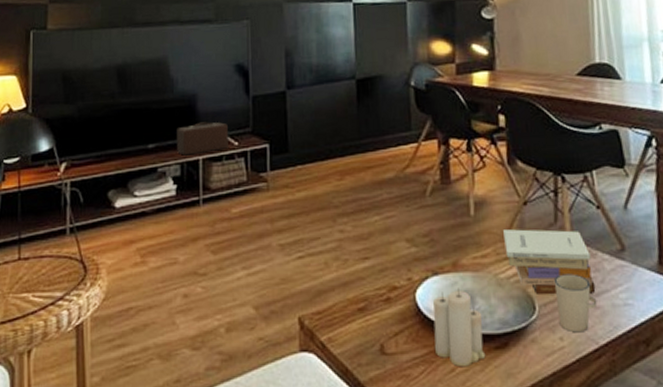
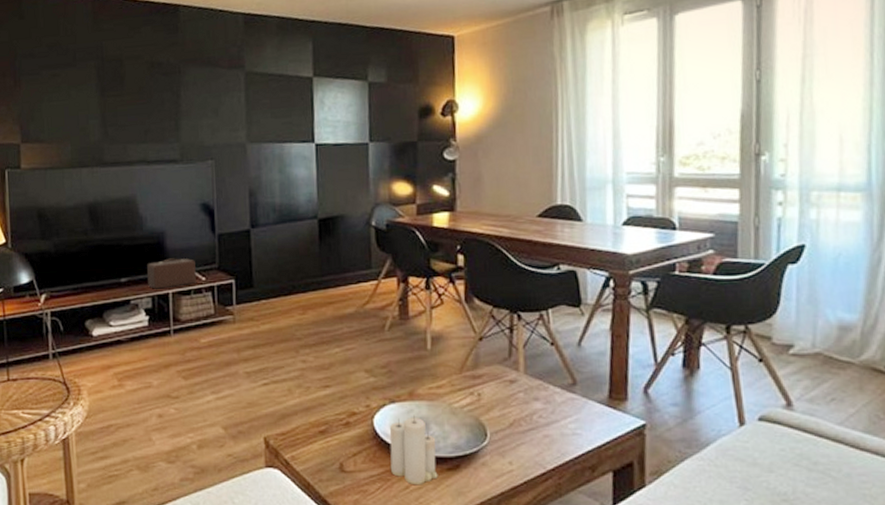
books: present [503,229,596,294] -> none [459,363,546,423]
cup: present [553,273,598,333] -> none [505,405,547,458]

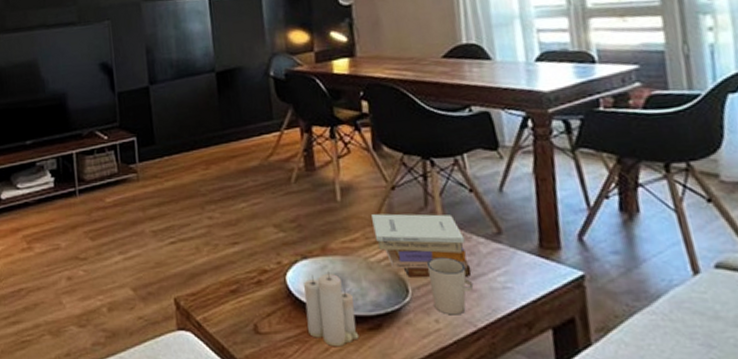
speaker: present [147,258,196,289] -> none [51,118,99,150]
books: none [459,363,546,423] -> present [371,213,472,277]
cup: none [505,405,547,458] -> present [426,257,474,315]

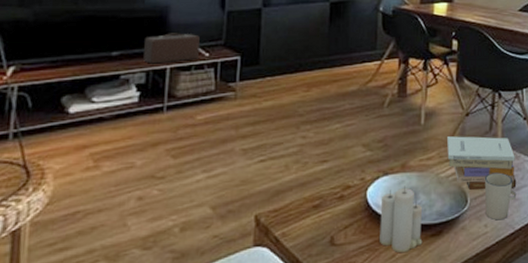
speaker: none [51,118,99,150] -> present [143,33,200,64]

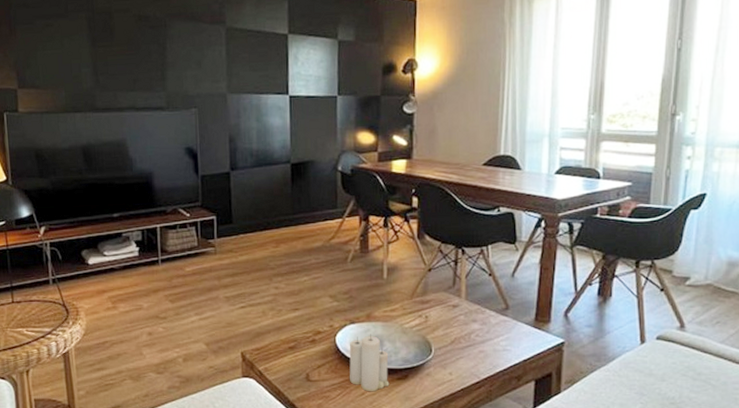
speaker: present [143,33,200,64] -> none [137,196,181,224]
books: present [447,136,517,190] -> none [410,290,482,341]
cup: present [484,172,517,221] -> none [448,325,482,370]

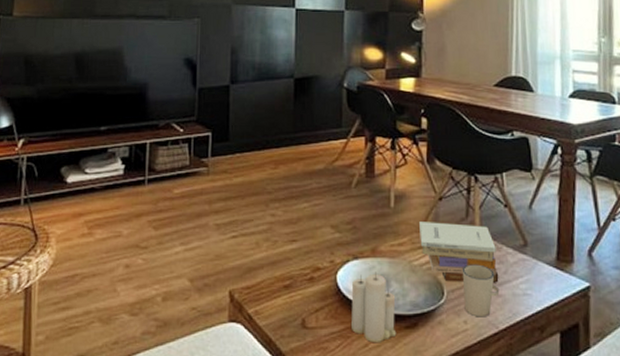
books: none [410,290,482,341] -> present [419,222,499,283]
cup: none [448,325,482,370] -> present [462,264,500,317]

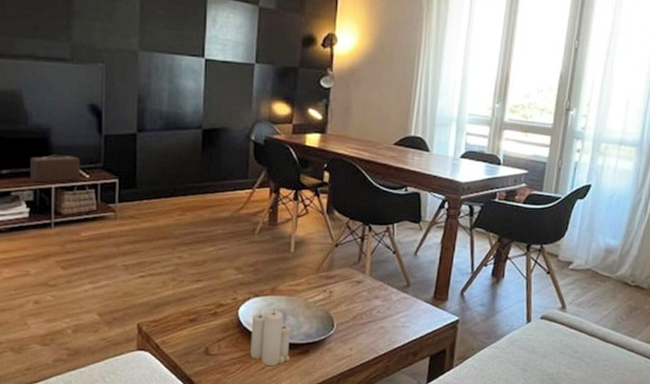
speaker: none [127,109,175,139] -> present [30,154,80,183]
books: present [419,222,499,283] -> none [315,265,383,317]
cup: present [462,264,500,317] -> none [351,301,382,345]

